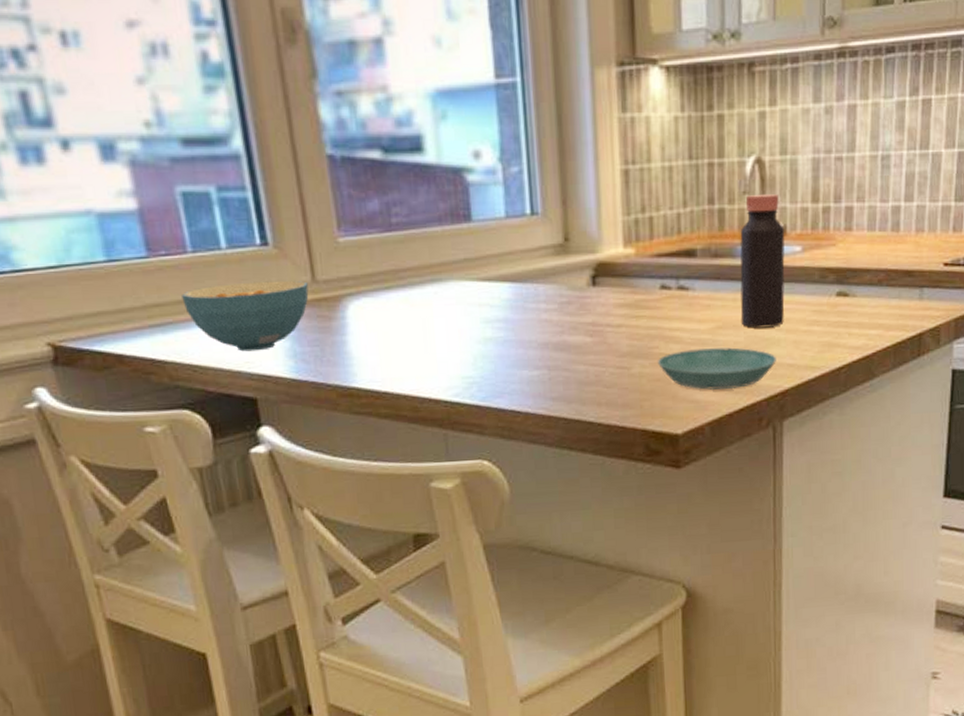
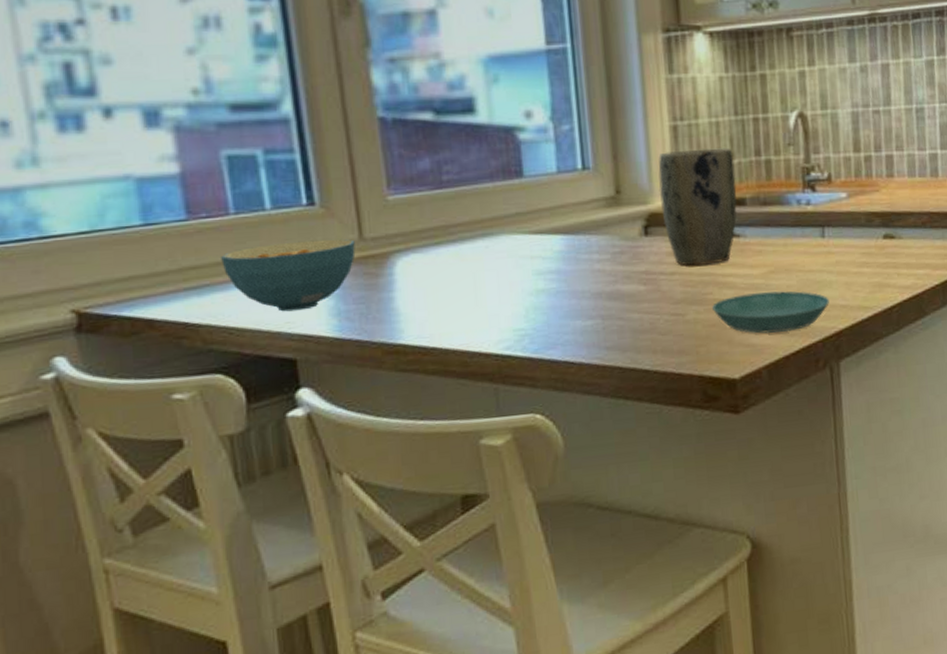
plant pot: none [608,195,688,319] -> present [658,148,737,266]
bottle: present [740,193,785,328] -> none [787,145,835,272]

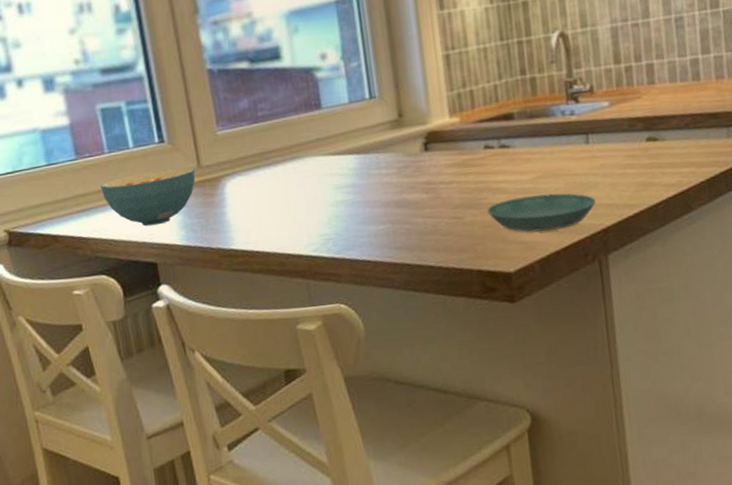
plant pot: present [658,148,737,266] -> none [434,70,506,175]

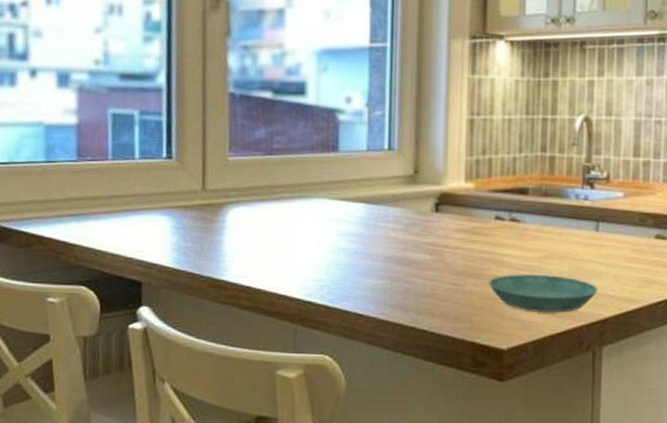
cereal bowl: present [101,167,196,227] -> none [97,186,198,243]

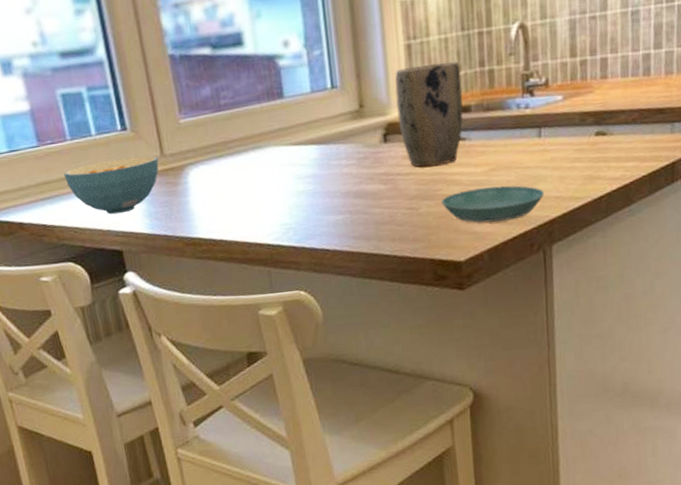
cereal bowl: none [97,186,198,243] -> present [64,156,159,215]
plant pot: none [452,141,521,244] -> present [395,61,463,167]

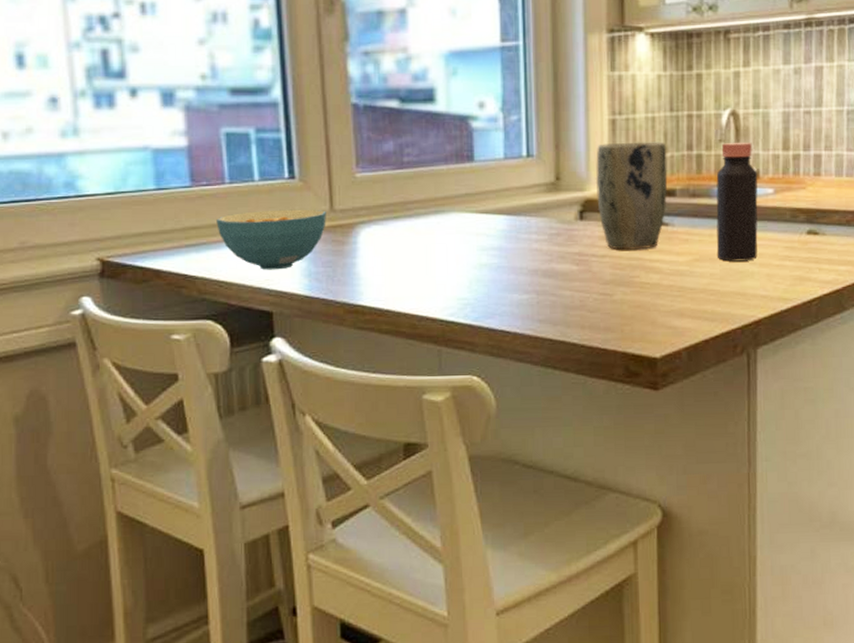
saucer: present [441,185,544,223] -> none [639,278,750,317]
bottle: none [508,53,550,168] -> present [716,142,758,262]

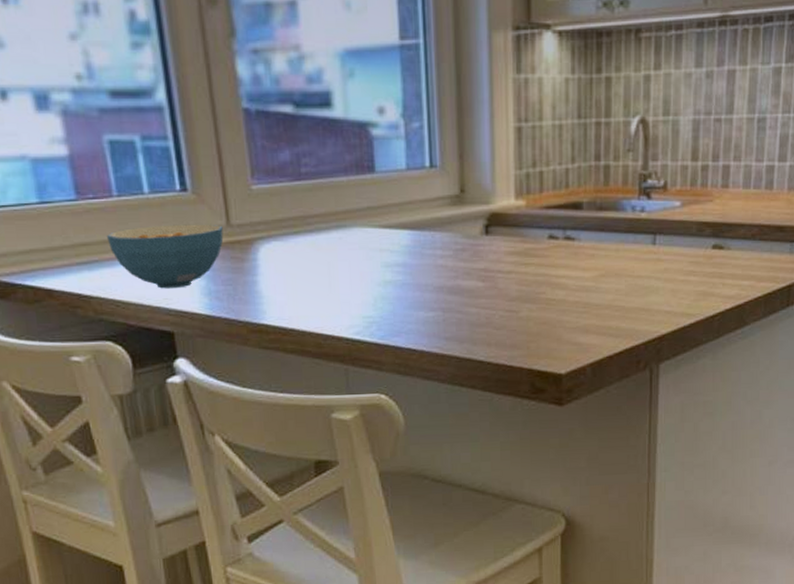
plant pot: present [595,142,668,250] -> none [501,151,575,266]
bottle: present [716,142,758,262] -> none [622,151,666,277]

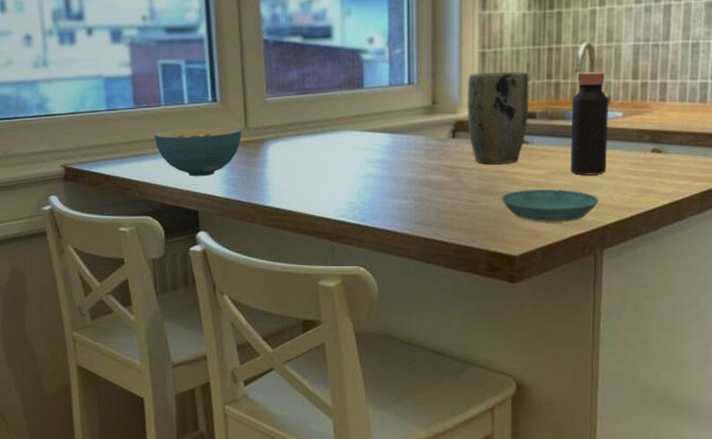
plant pot: none [501,151,575,266] -> present [466,71,529,164]
saucer: none [544,294,654,333] -> present [501,189,599,222]
bottle: none [622,151,666,277] -> present [570,71,609,175]

